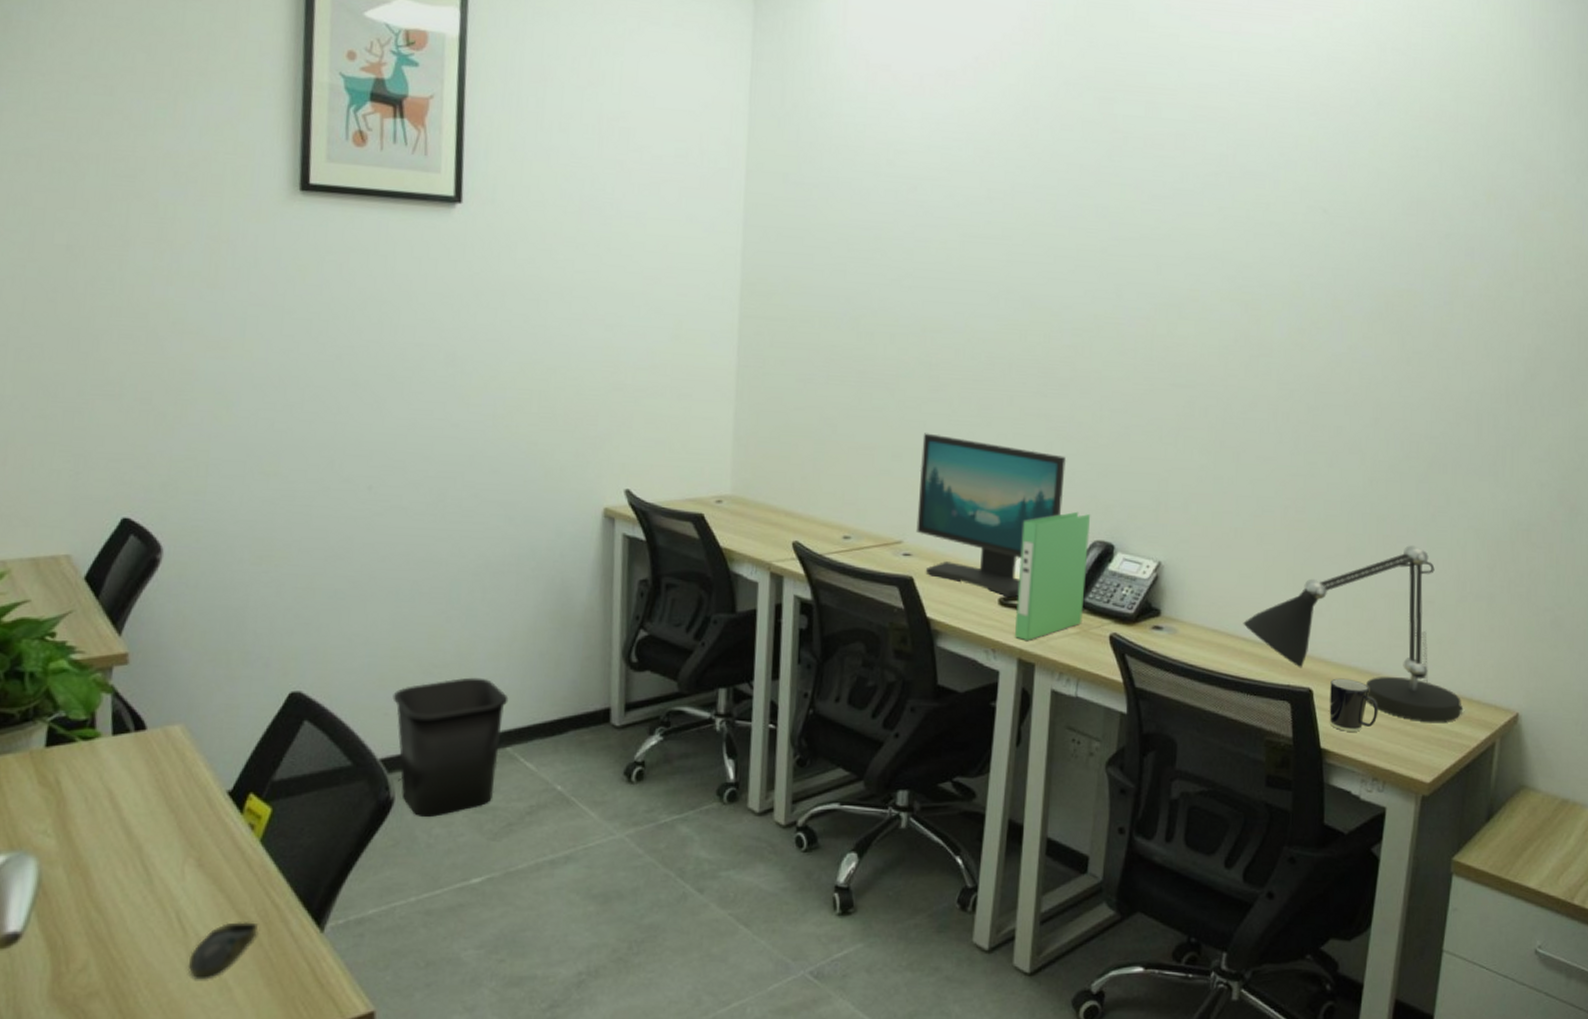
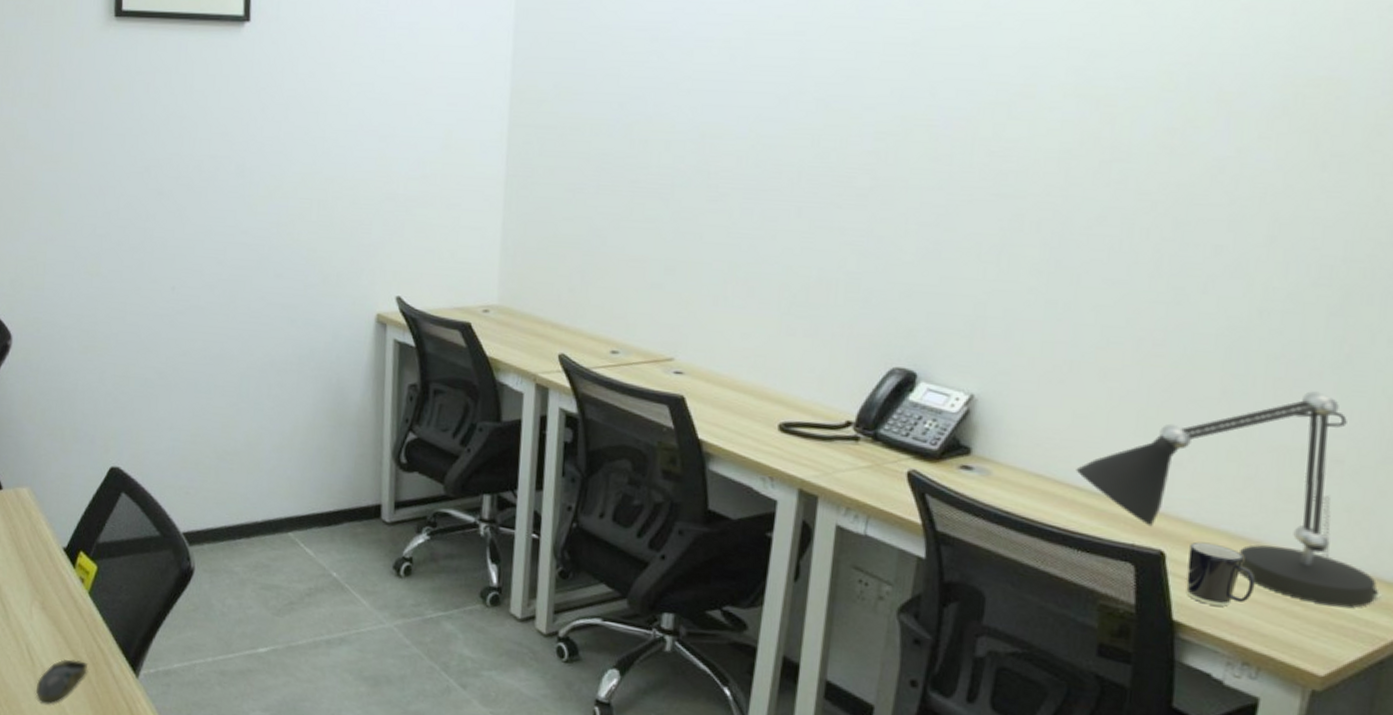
waste bin: present [392,677,509,817] -> none [192,465,291,589]
computer monitor: present [916,433,1067,598] -> none [689,246,863,424]
binder: present [1015,511,1091,642] -> none [796,334,890,472]

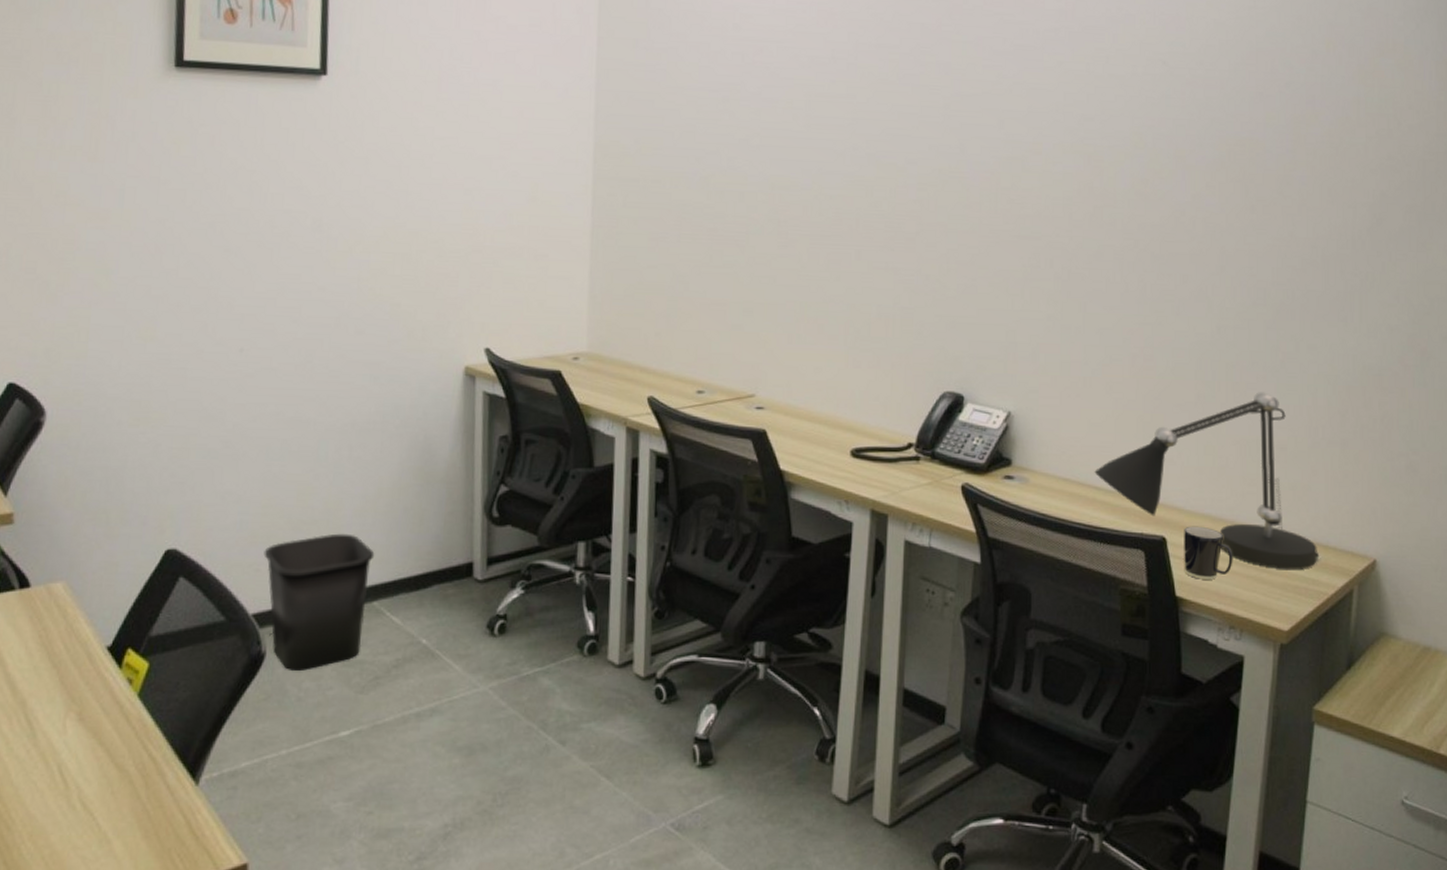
computer mouse: present [35,659,88,704] -> none [69,775,137,831]
waste bin: none [192,465,291,589] -> present [263,533,375,671]

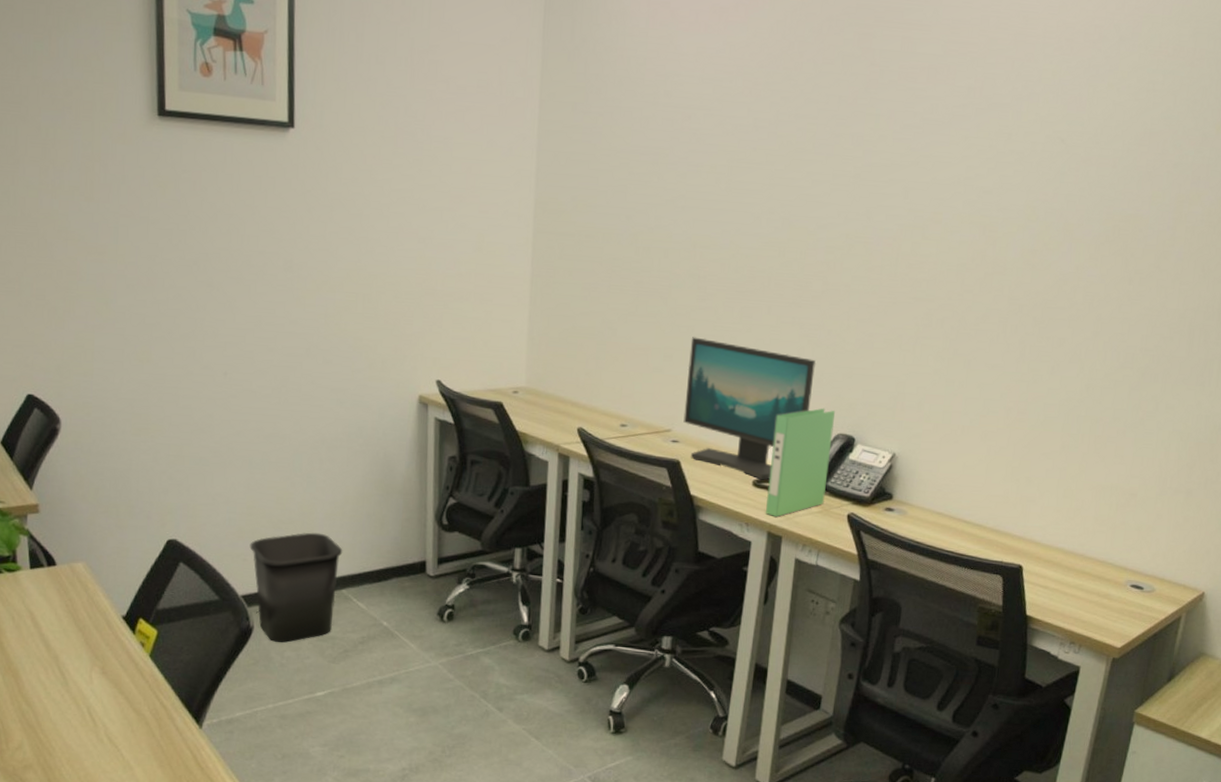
computer monitor: none [768,288,915,449] -> present [683,337,816,480]
binder: none [867,363,940,493] -> present [766,408,836,518]
desk lamp: present [1094,392,1320,569] -> none [964,445,1156,597]
mug: present [1184,526,1233,580] -> none [1035,557,1080,603]

